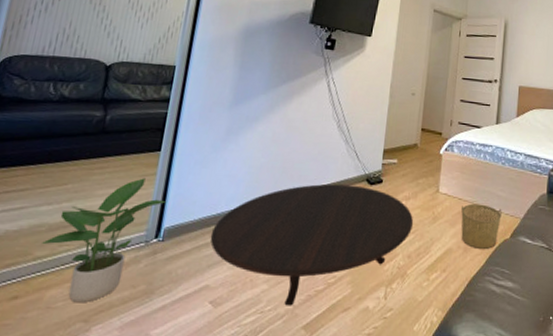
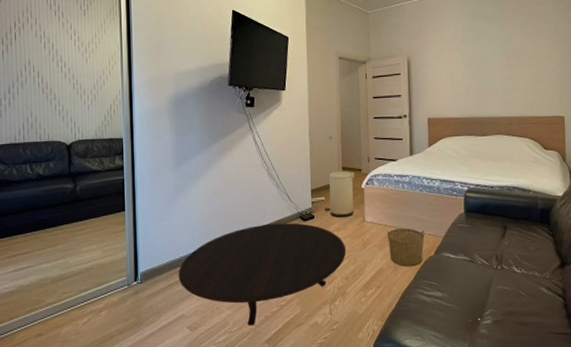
potted plant: present [42,178,167,303] -> none [50,234,138,336]
pedal bin: none [394,132,434,185] -> present [324,171,354,217]

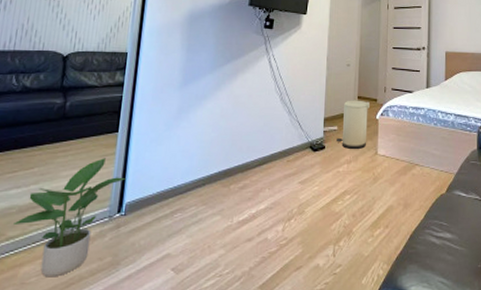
potted plant: none [50,234,138,336] -> present [14,158,127,278]
table: present [178,223,347,326] -> none [168,153,356,268]
basket: present [387,228,425,267] -> none [399,163,437,205]

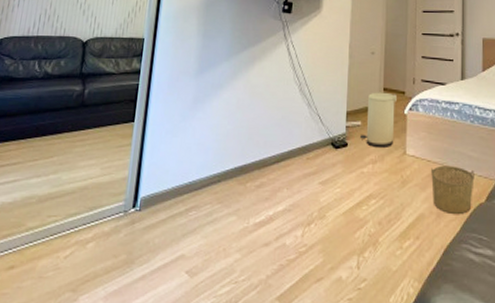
potted plant: present [14,158,127,278] -> none [33,149,142,273]
basket: none [399,163,437,205] -> present [431,165,475,215]

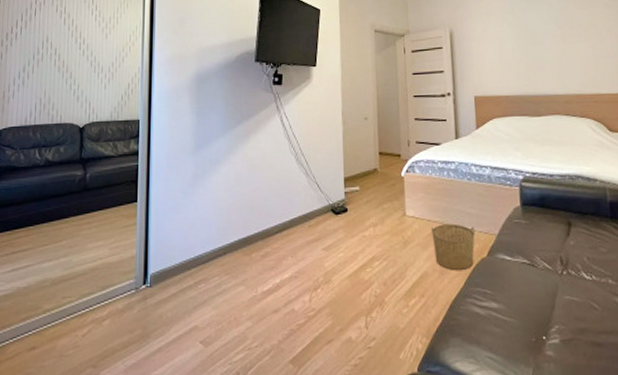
pedal bin: present [359,92,397,147] -> none [358,156,393,211]

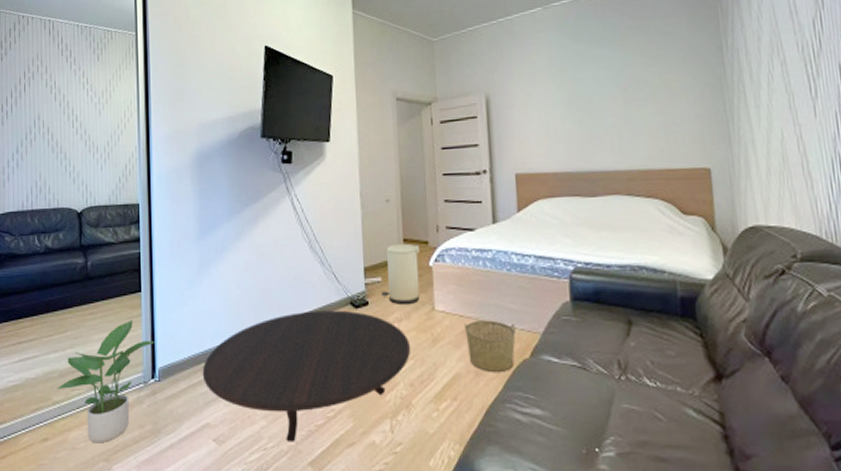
potted plant: none [48,229,149,350] -> present [57,320,156,444]
table: none [192,216,385,341] -> present [202,310,411,442]
pedal bin: none [358,156,393,211] -> present [380,243,420,304]

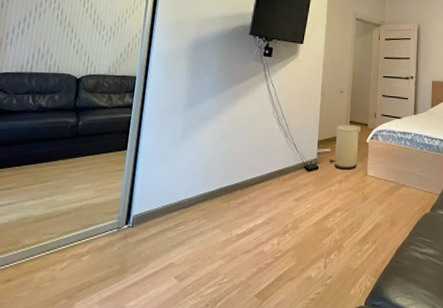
potted plant: present [57,320,156,444] -> none [29,174,134,283]
table: present [202,310,411,442] -> none [172,172,347,278]
basket: present [465,320,516,373] -> none [387,184,422,223]

